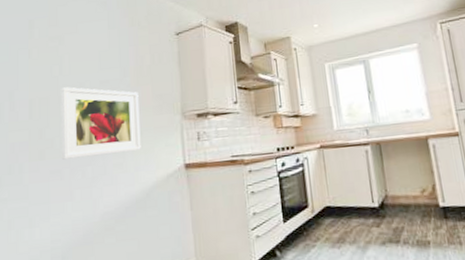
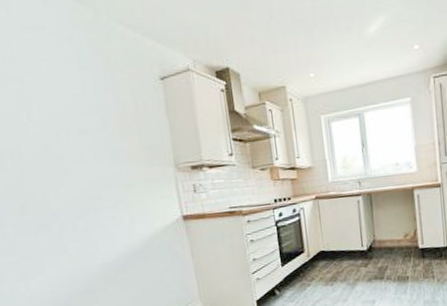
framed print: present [60,87,141,160] -> none [32,135,135,213]

